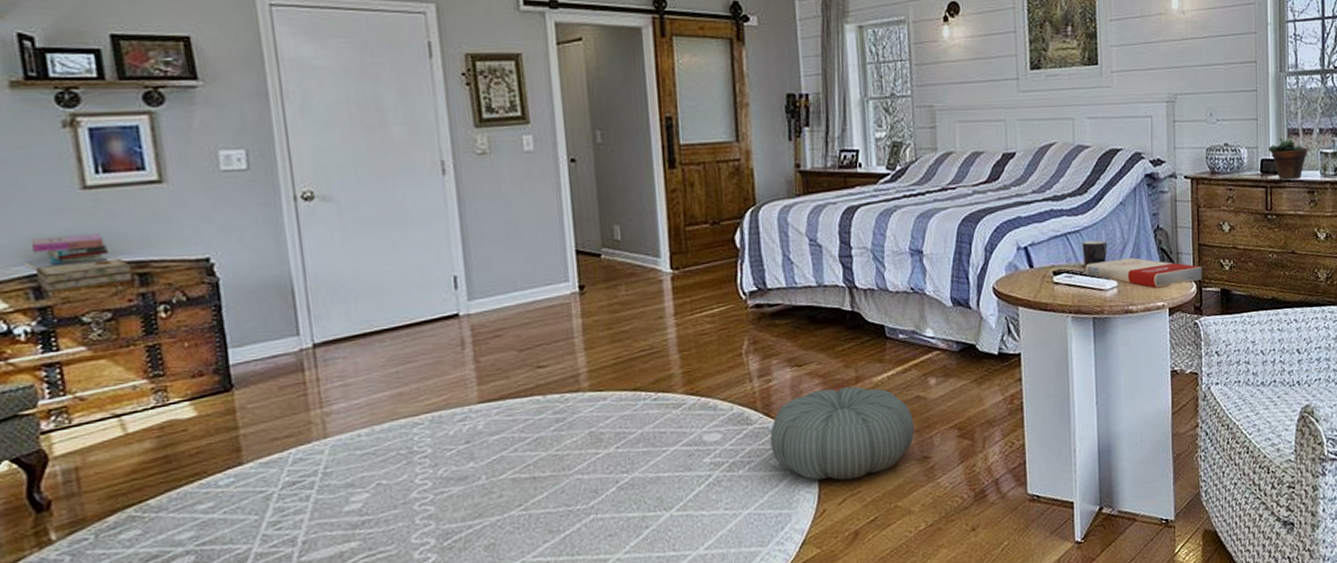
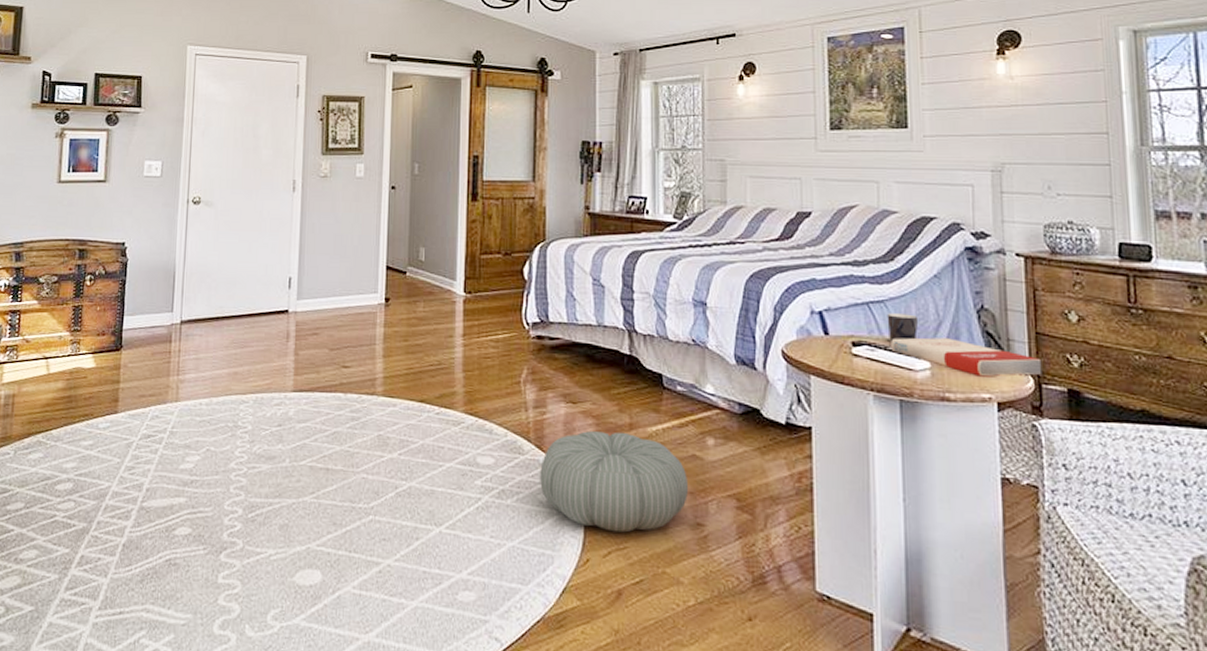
books: present [23,233,109,270] -> none [14,215,64,239]
decorative box: present [35,259,133,292] -> none [18,236,76,257]
succulent plant: present [1268,125,1308,181] -> none [1129,207,1186,270]

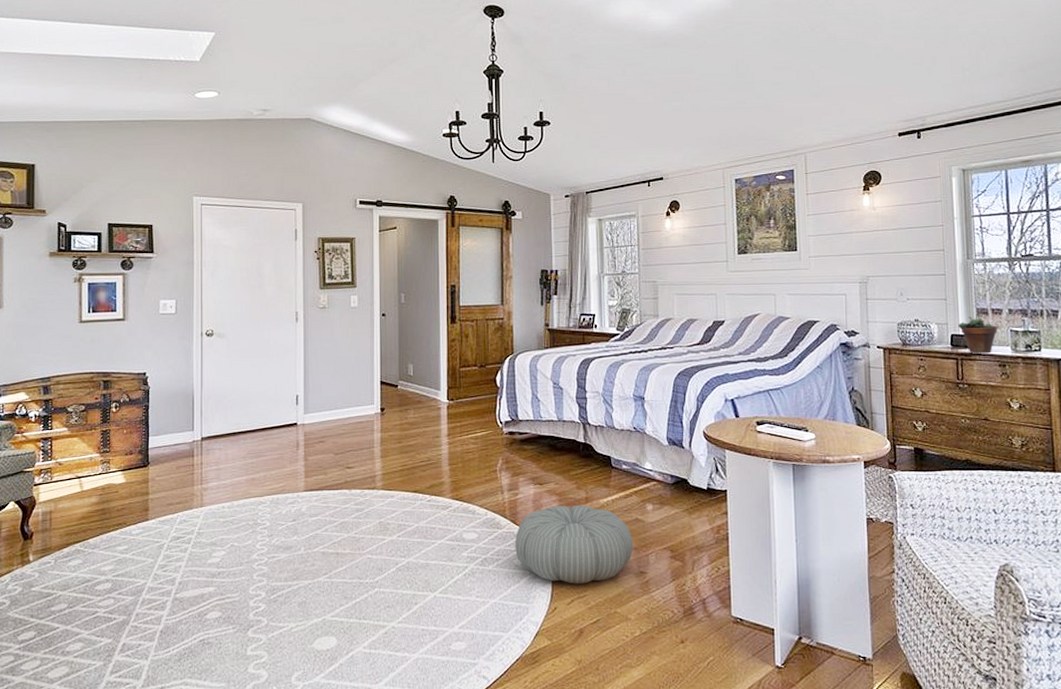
mug: present [887,313,919,346] -> none [782,397,806,424]
book: present [891,337,1042,377] -> none [785,414,896,443]
succulent plant: none [1129,207,1186,270] -> present [958,305,998,354]

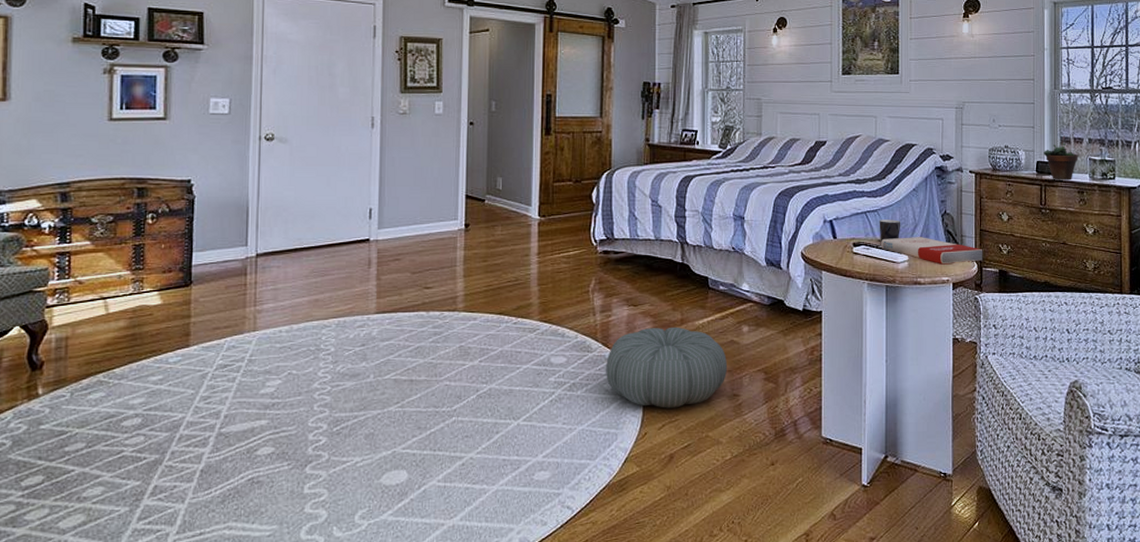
mug: none [782,397,806,424] -> present [879,219,901,245]
book: none [785,414,896,443] -> present [881,237,983,265]

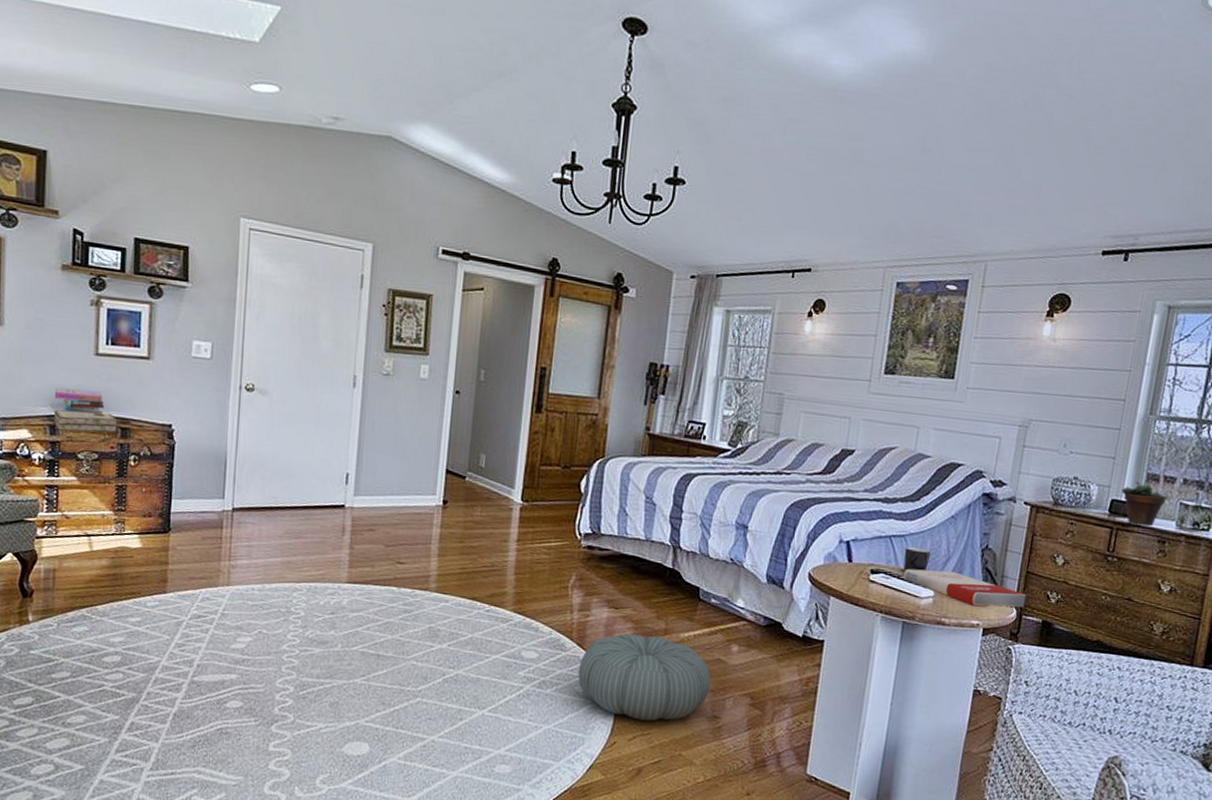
books: none [58,155,119,179] -> present [47,387,104,415]
decorative box: none [64,176,134,196] -> present [53,410,118,433]

